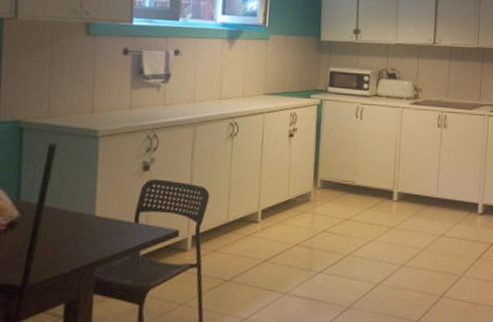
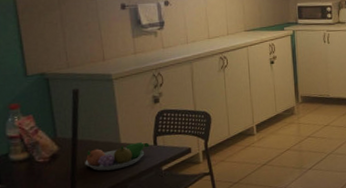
fruit bowl: none [47,217,130,249] -> present [85,142,150,171]

